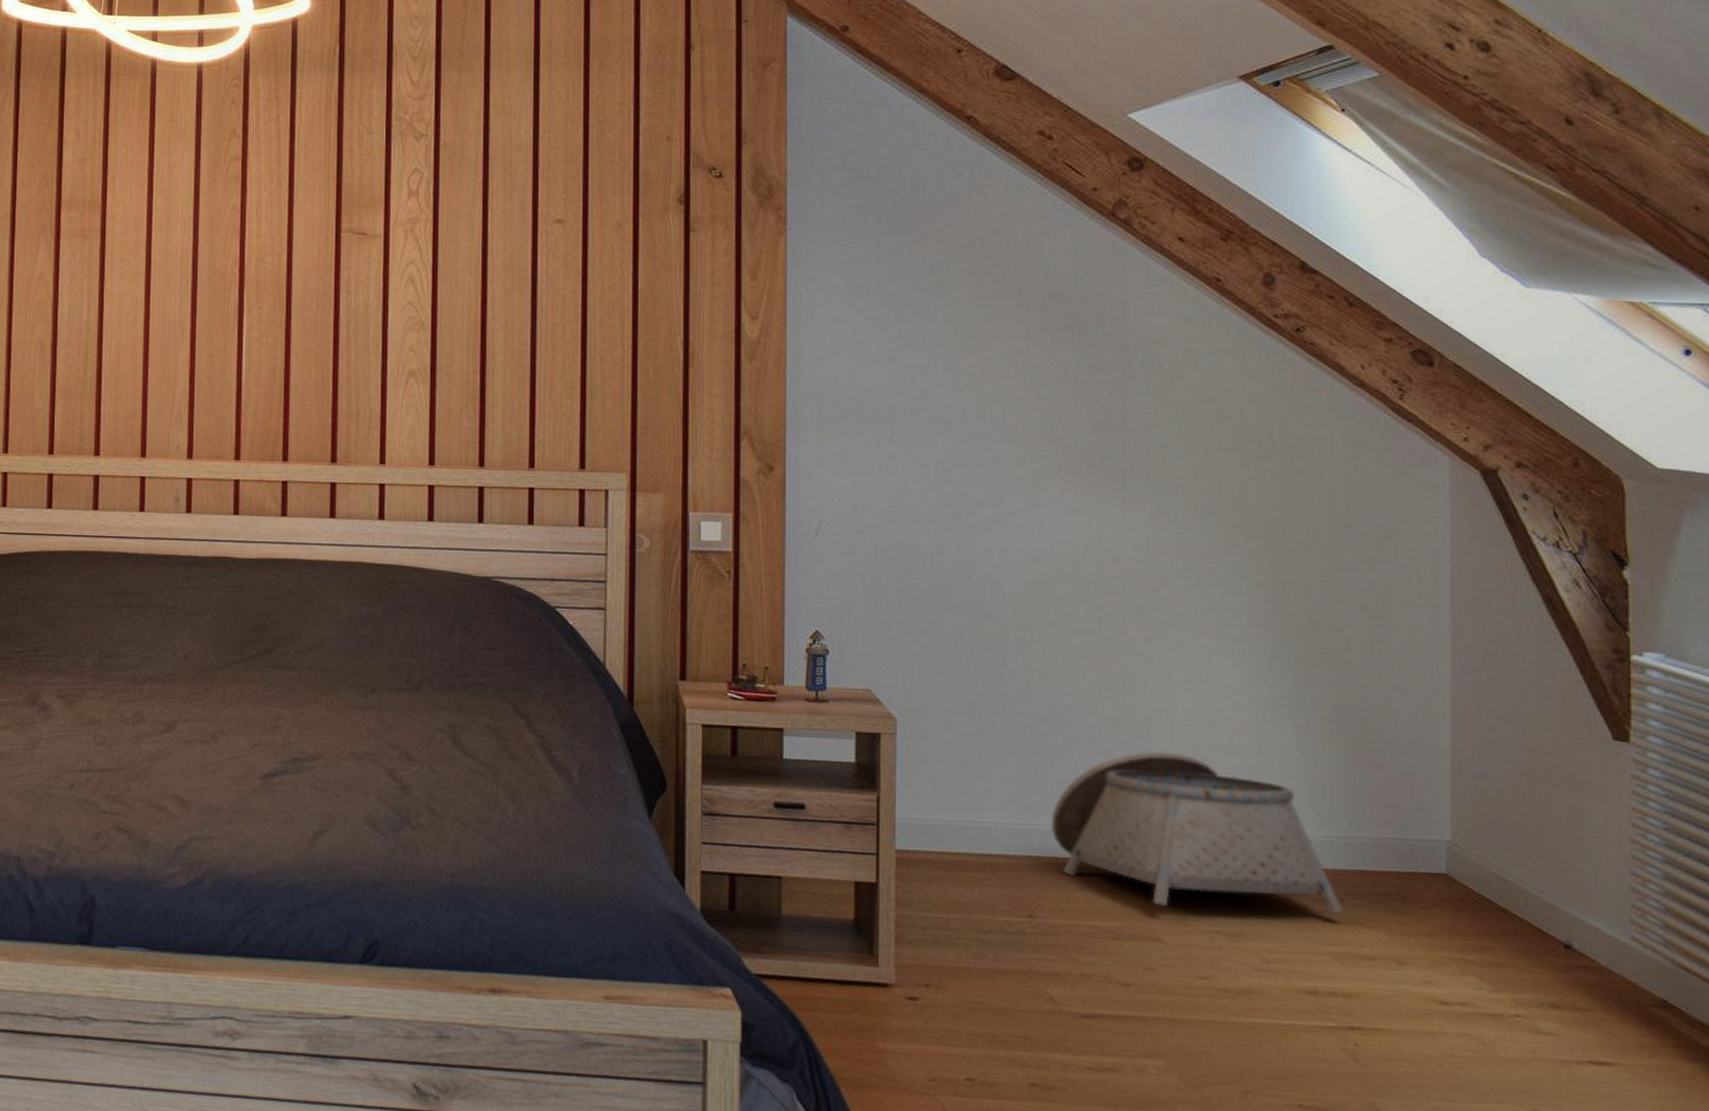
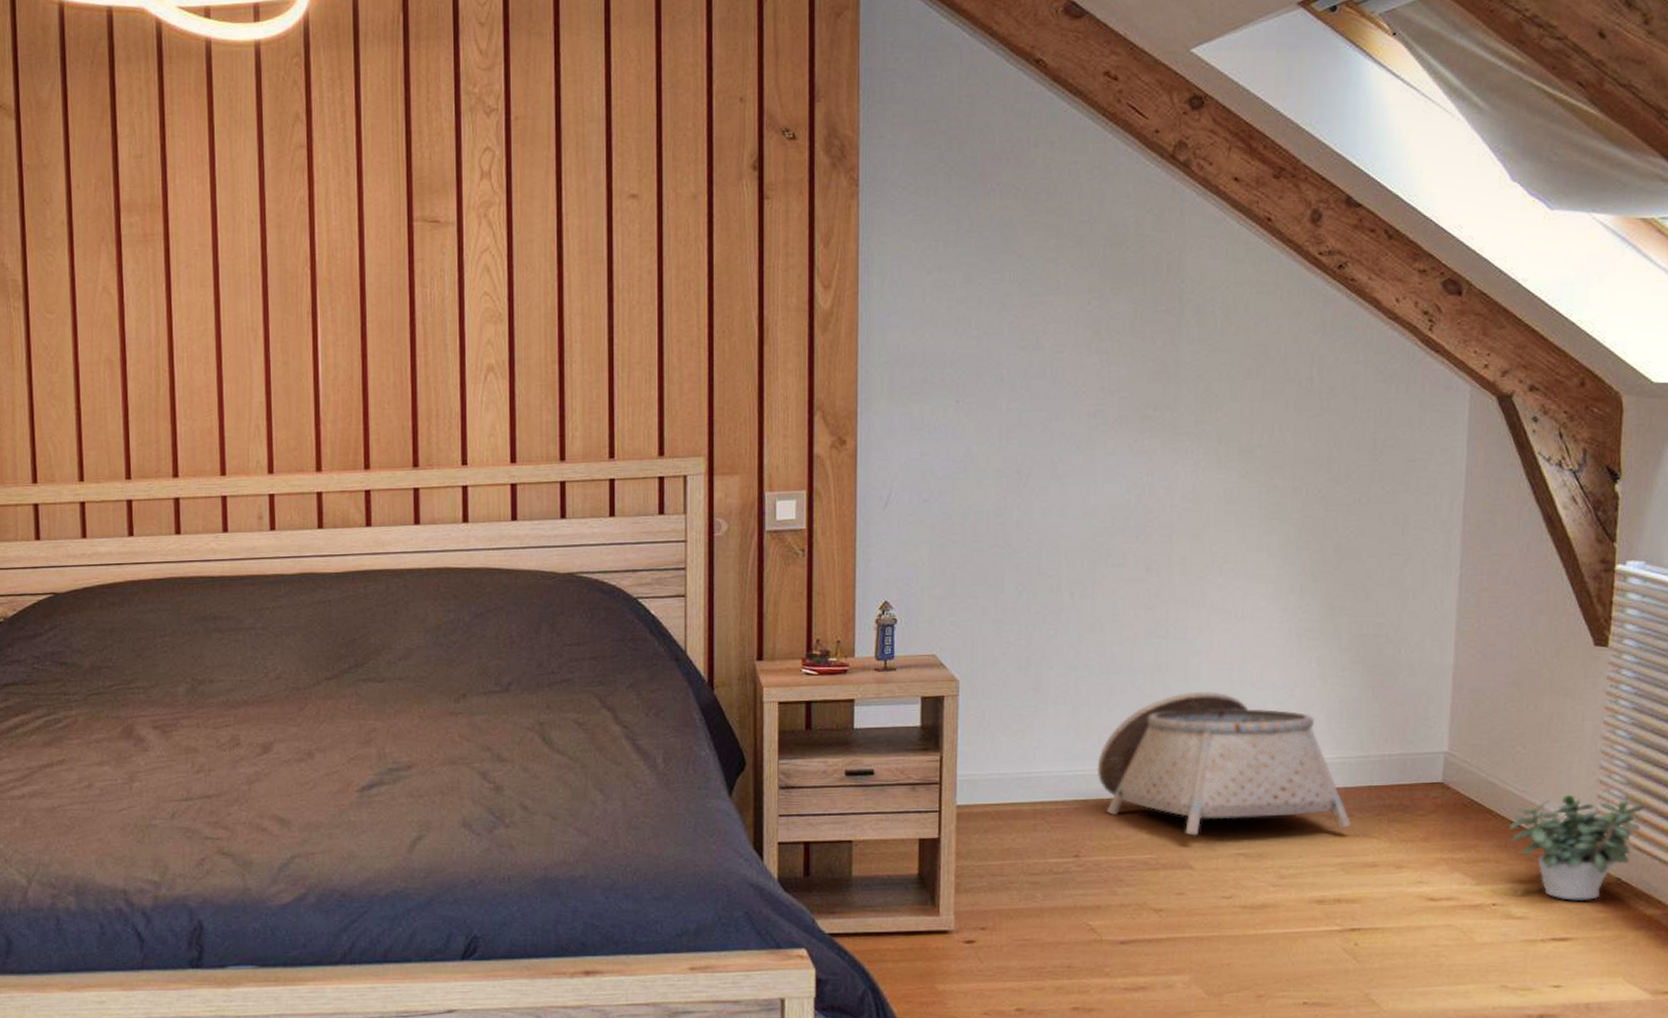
potted plant: none [1529,900,1690,1022] -> present [1509,794,1645,900]

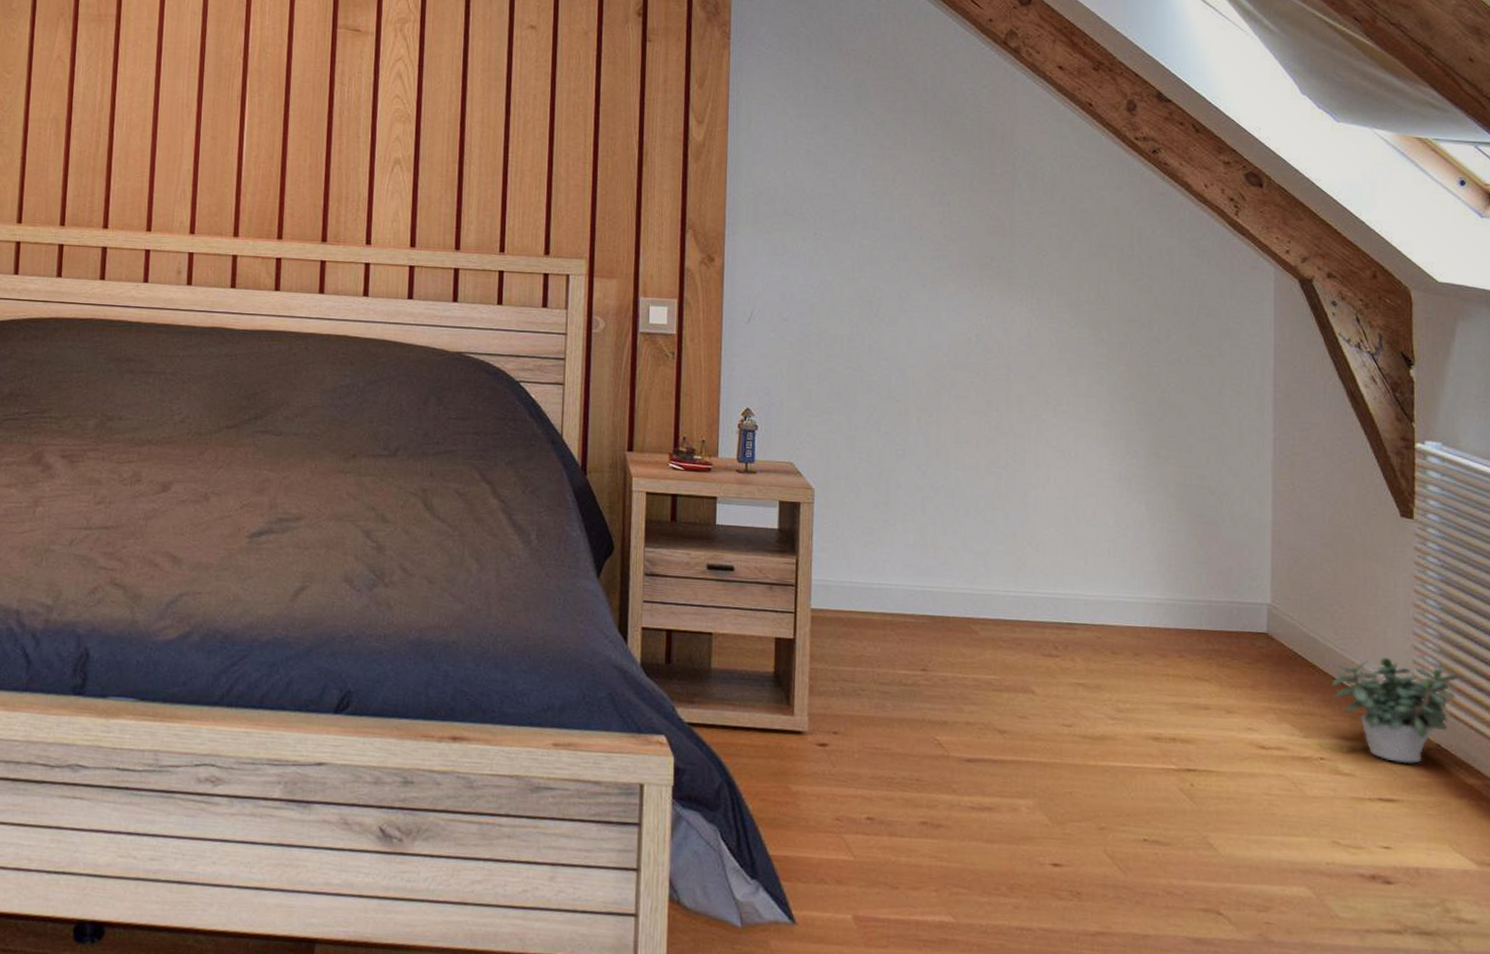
basket: present [1097,691,1352,836] -> none [943,522,1183,669]

